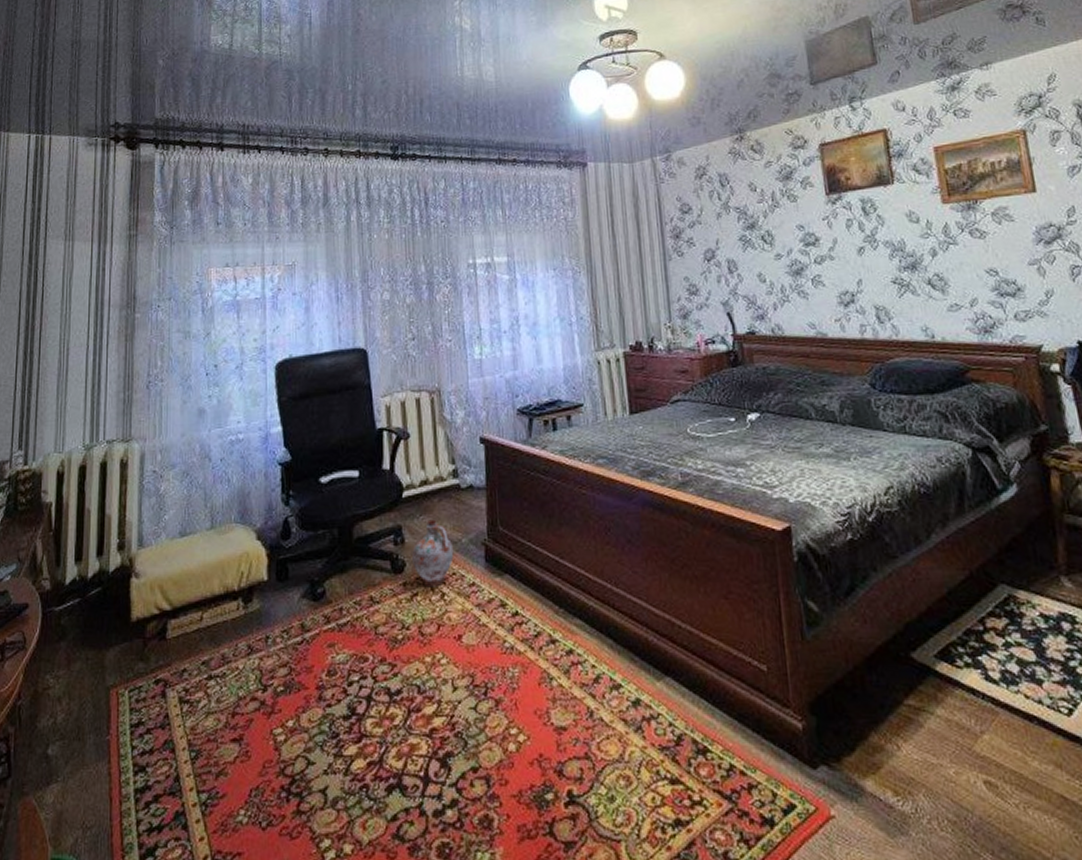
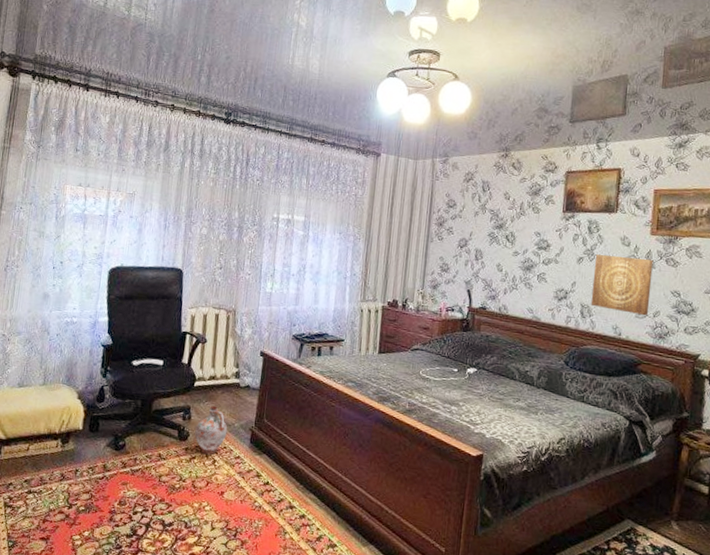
wall art: none [878,234,964,308] -> present [590,255,654,316]

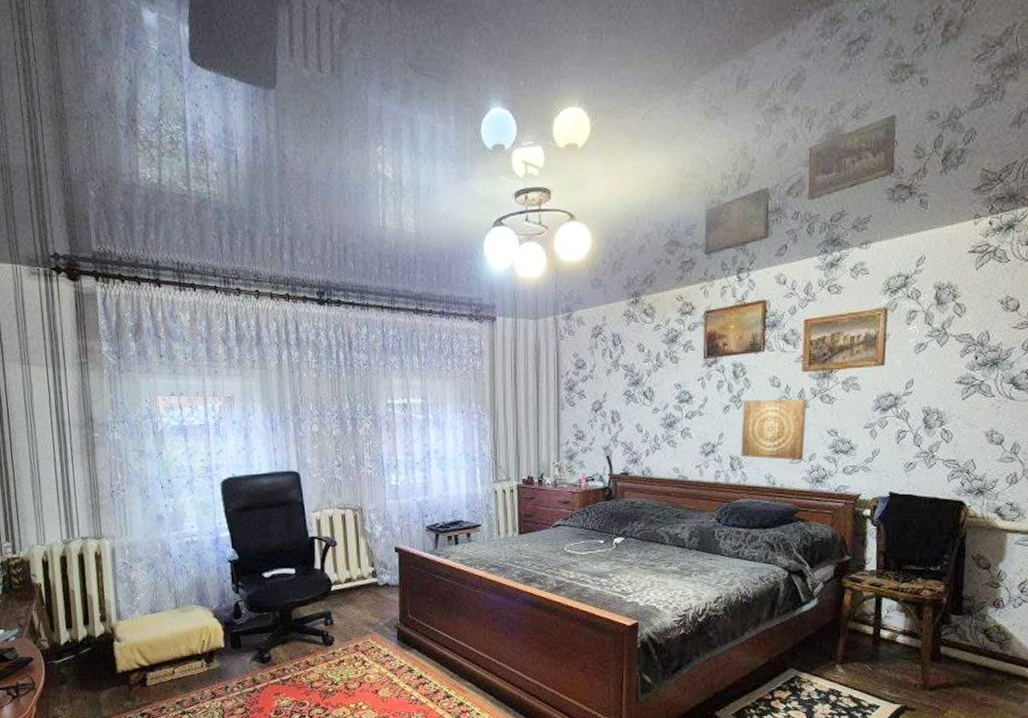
ceramic jug: present [195,405,228,455] -> none [339,608,373,657]

